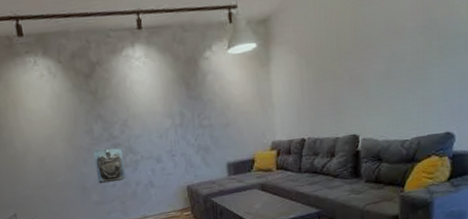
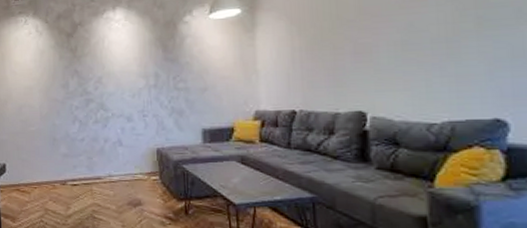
wall sculpture: present [93,147,127,184] -> none [66,102,96,137]

